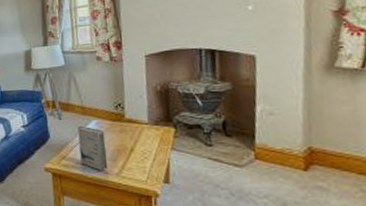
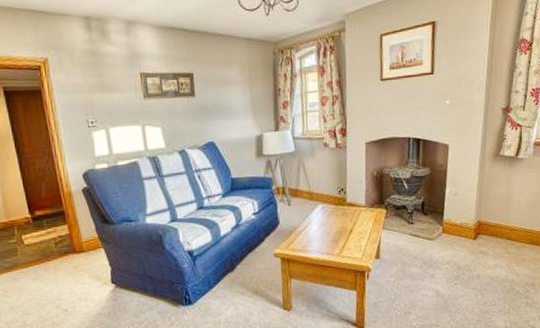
book: present [77,126,108,171] -> none [305,211,331,252]

